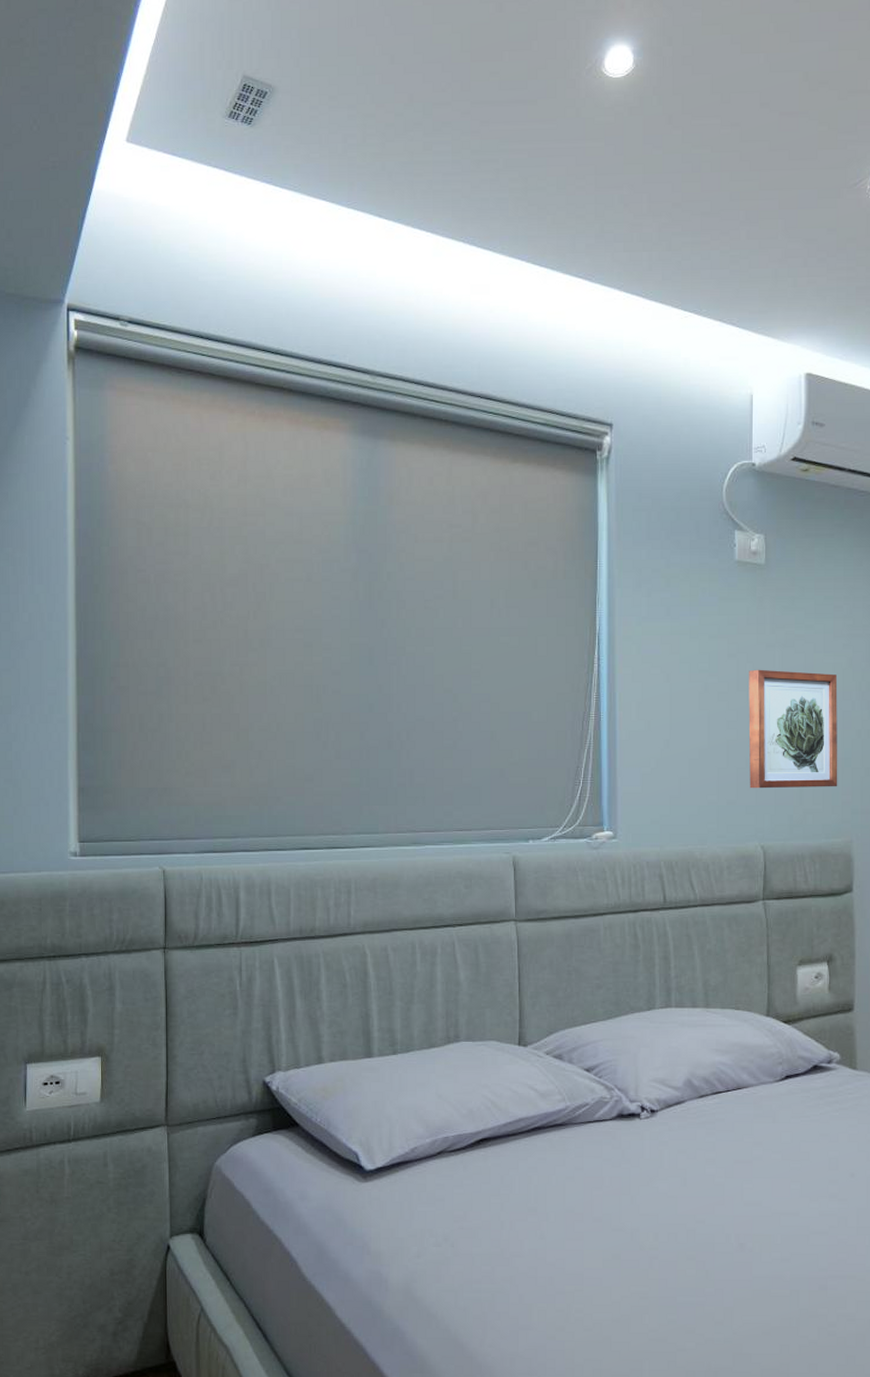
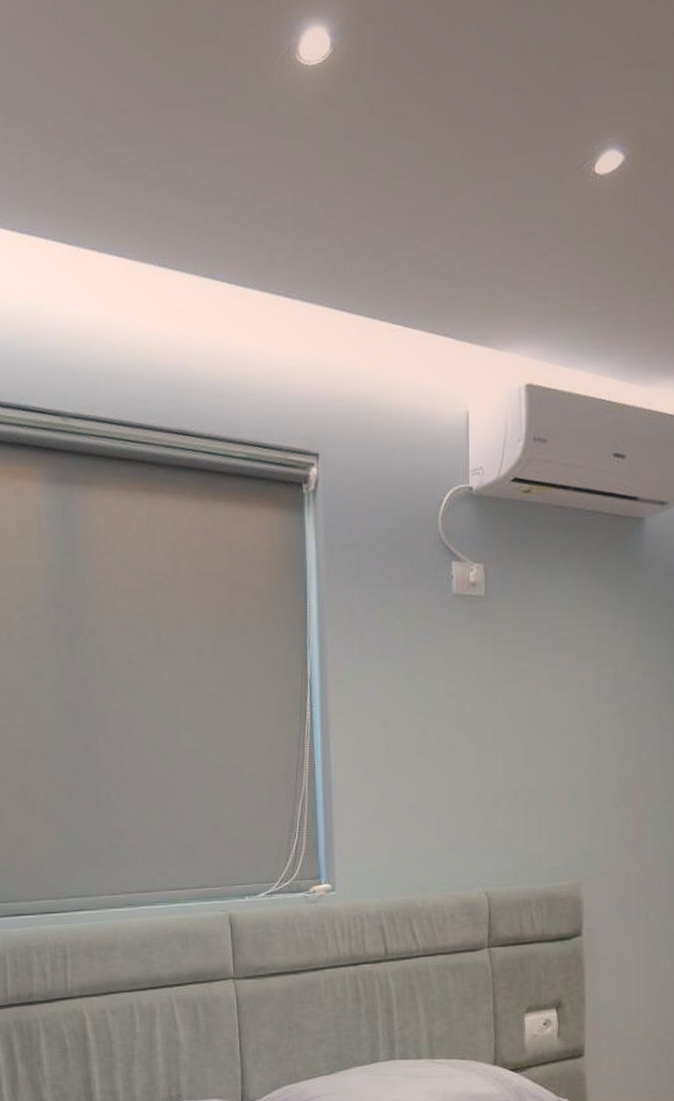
wall art: present [748,669,838,789] -> none [469,708,565,834]

